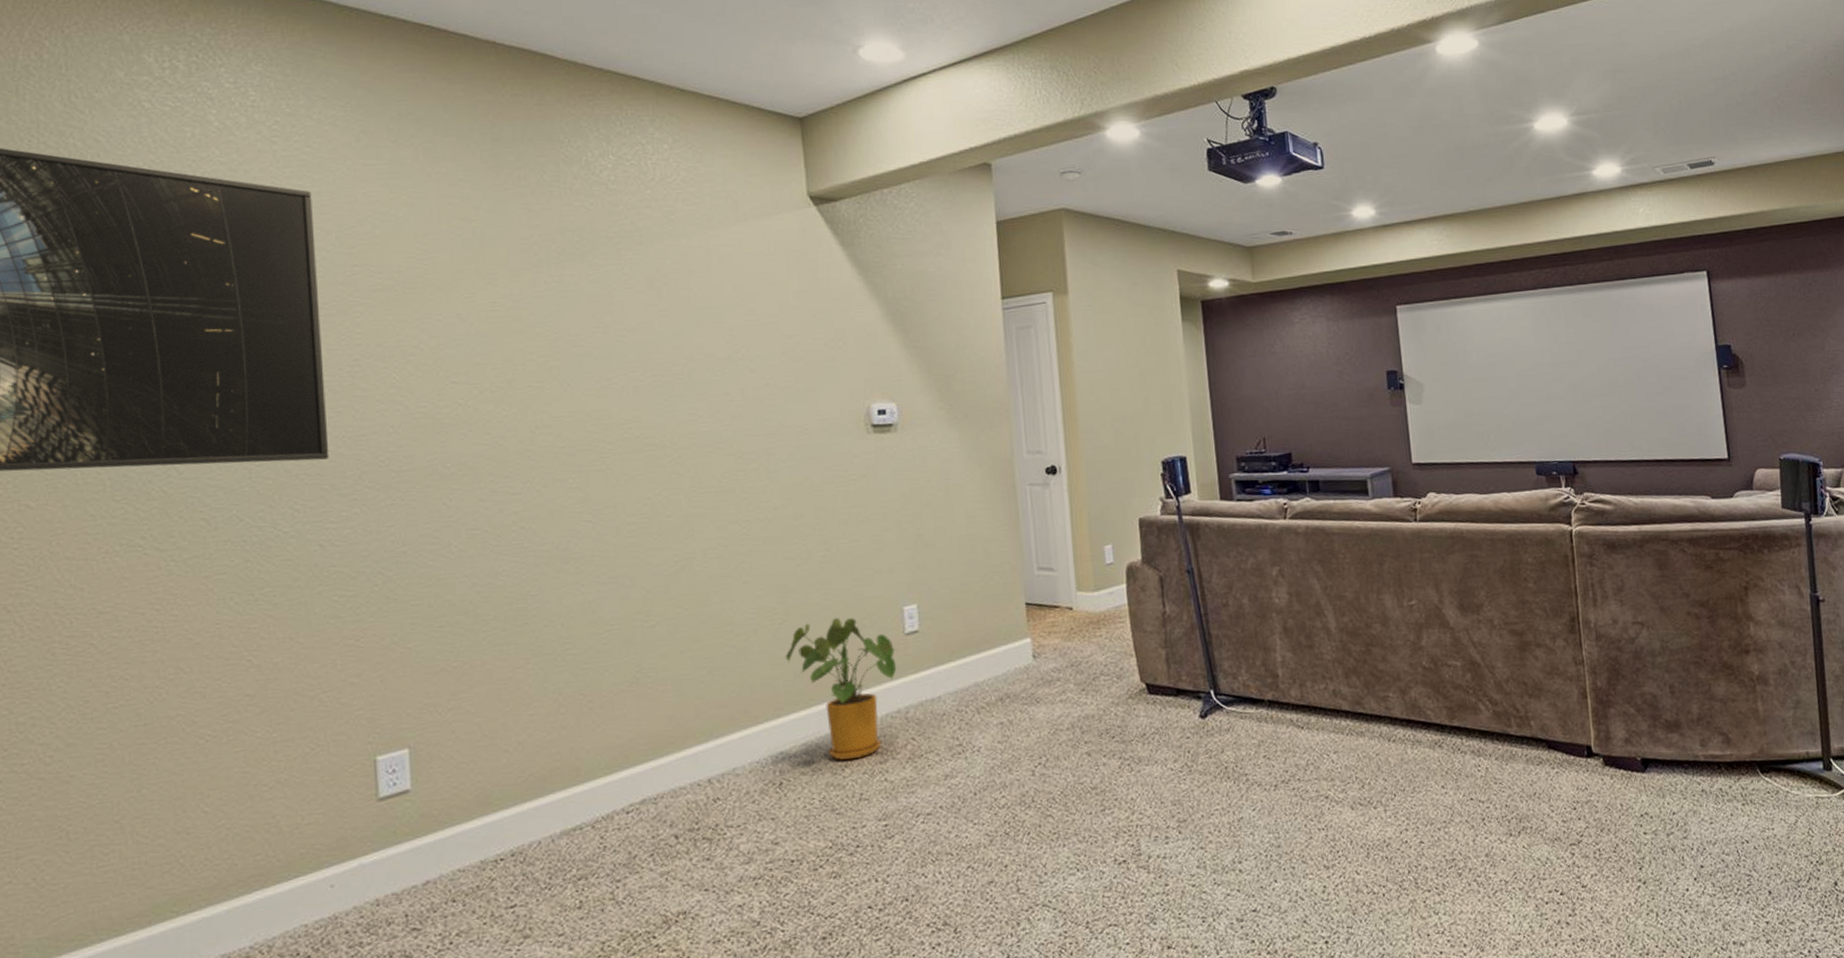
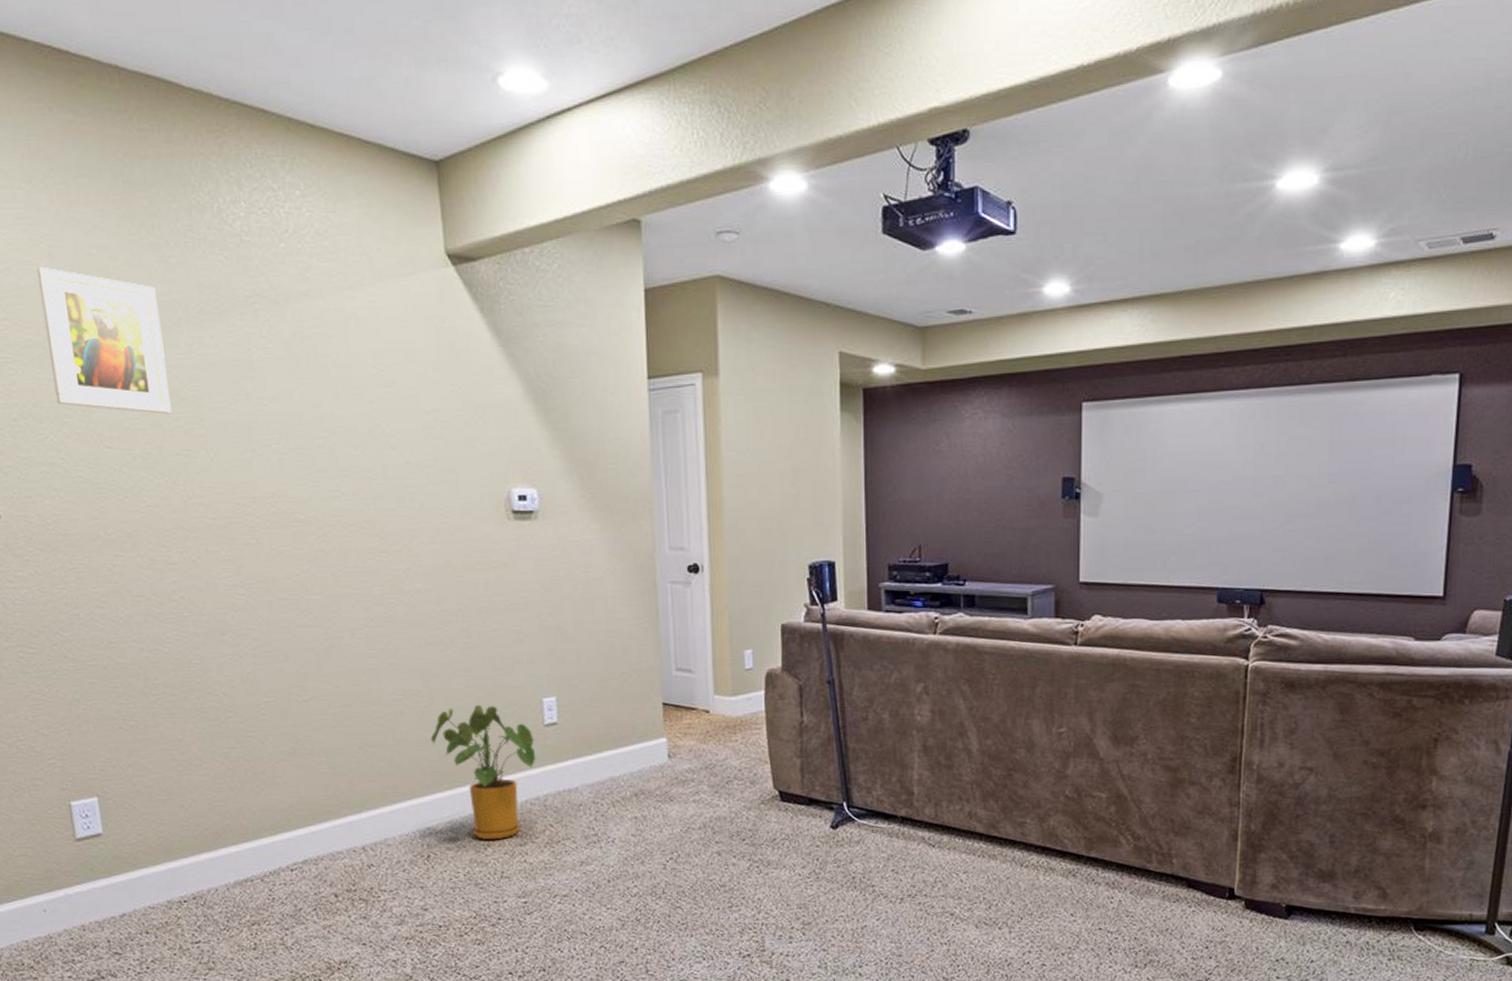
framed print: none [395,216,526,349] -> present [37,266,172,414]

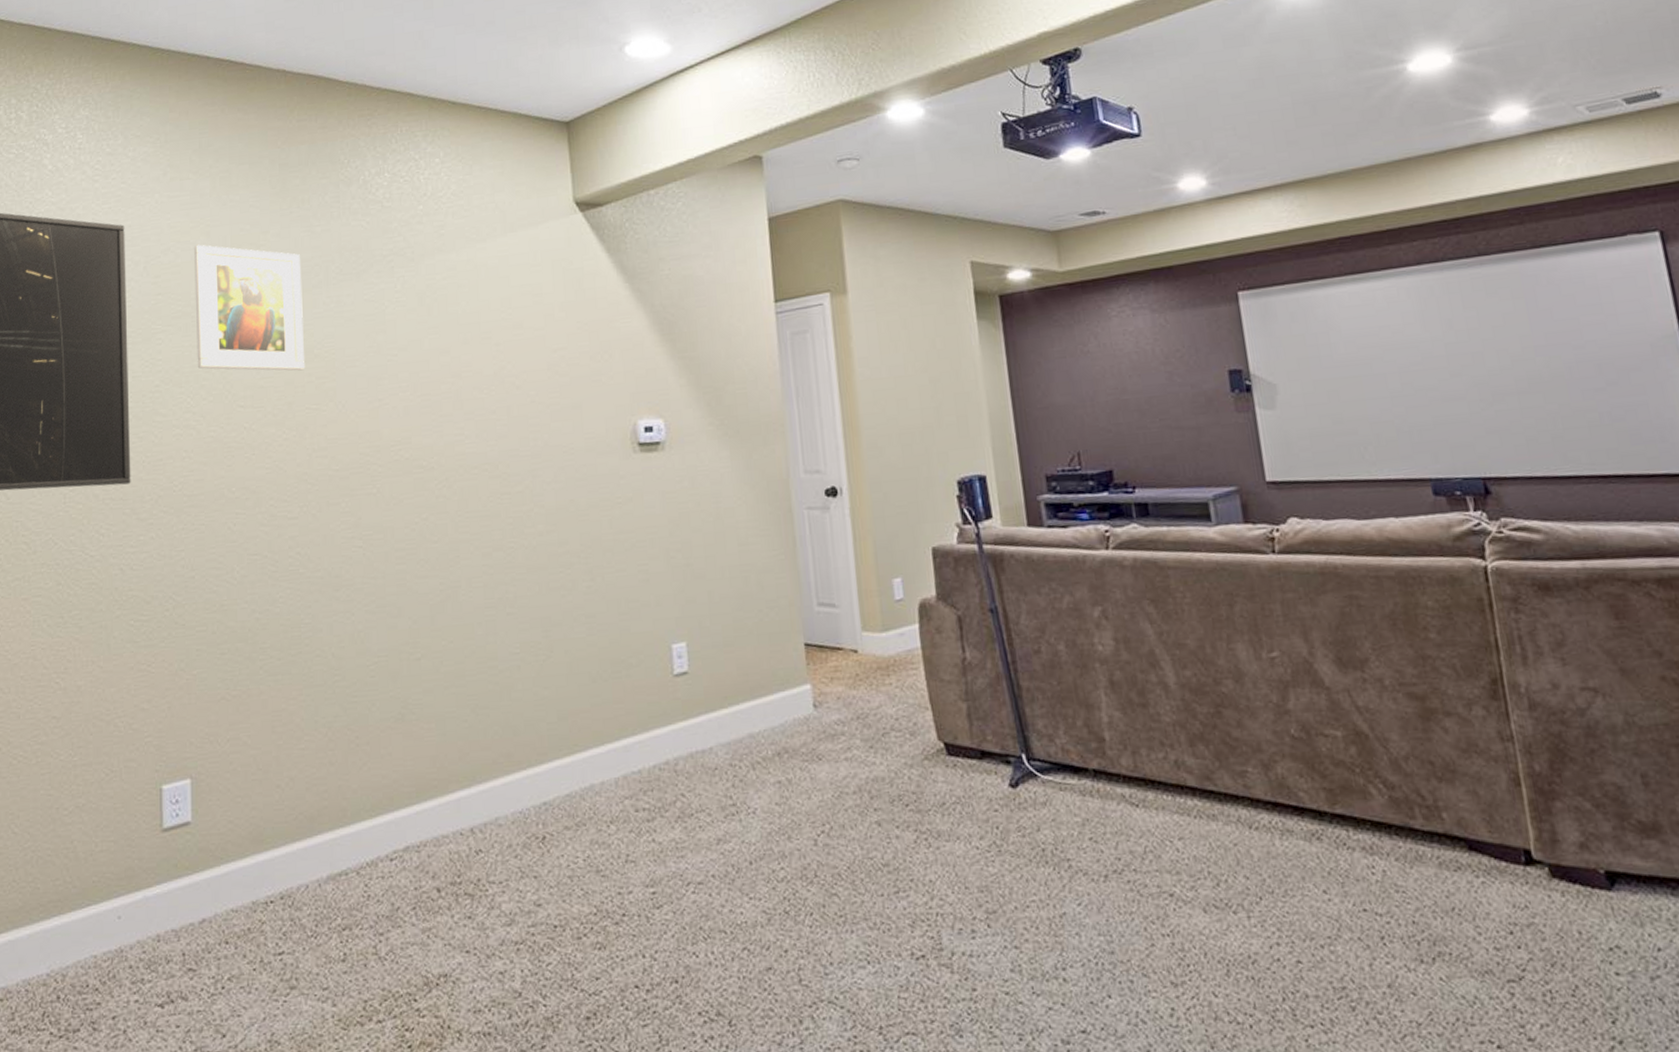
house plant: present [430,704,536,839] -> none [549,654,665,815]

